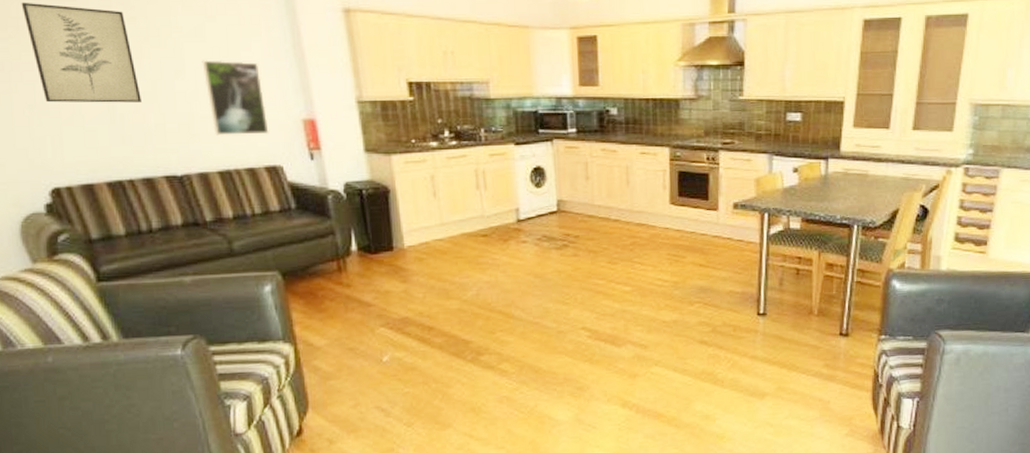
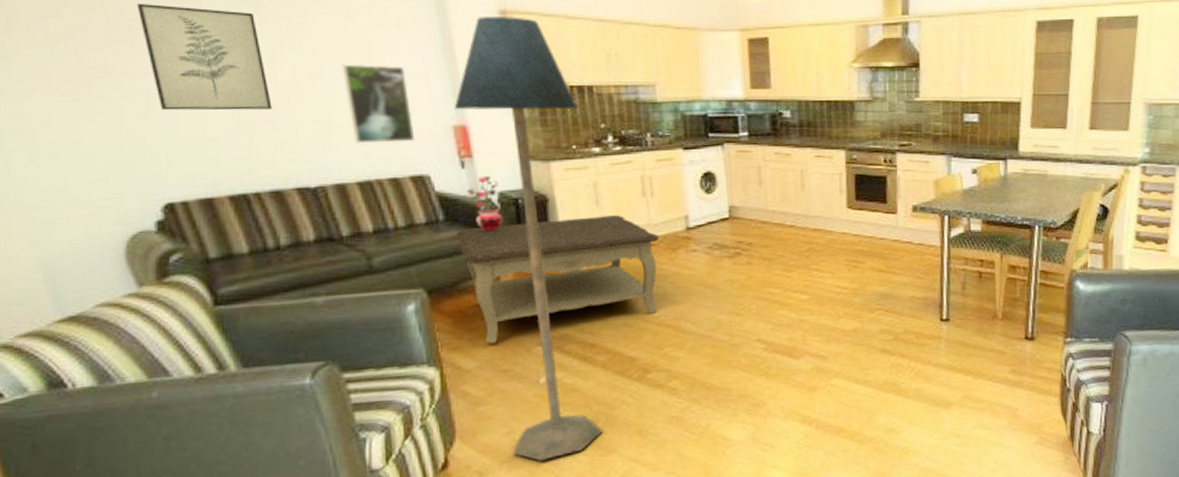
floor lamp: none [303,14,439,432] -> present [454,15,603,461]
coffee table: none [307,207,491,323] -> present [457,215,659,344]
potted plant: none [316,167,350,221] -> present [467,175,505,233]

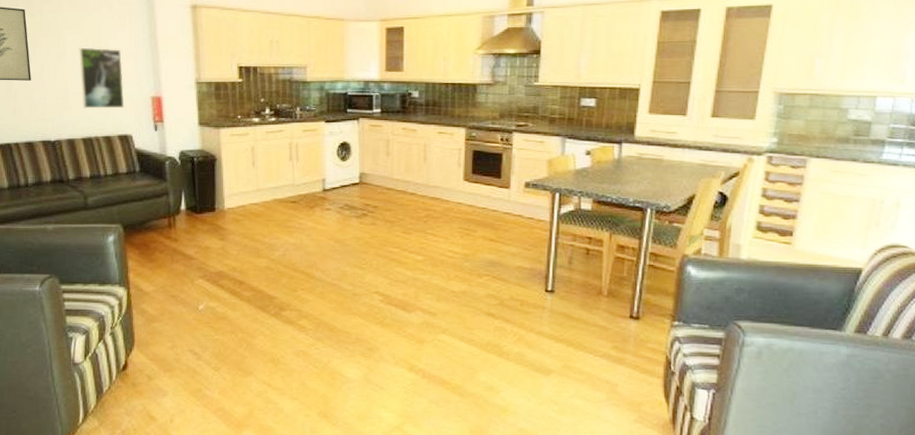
floor lamp: present [454,15,603,461] -> none [153,9,245,373]
coffee table: present [457,215,659,344] -> none [147,175,300,273]
potted plant: present [467,175,505,233] -> none [157,137,184,184]

